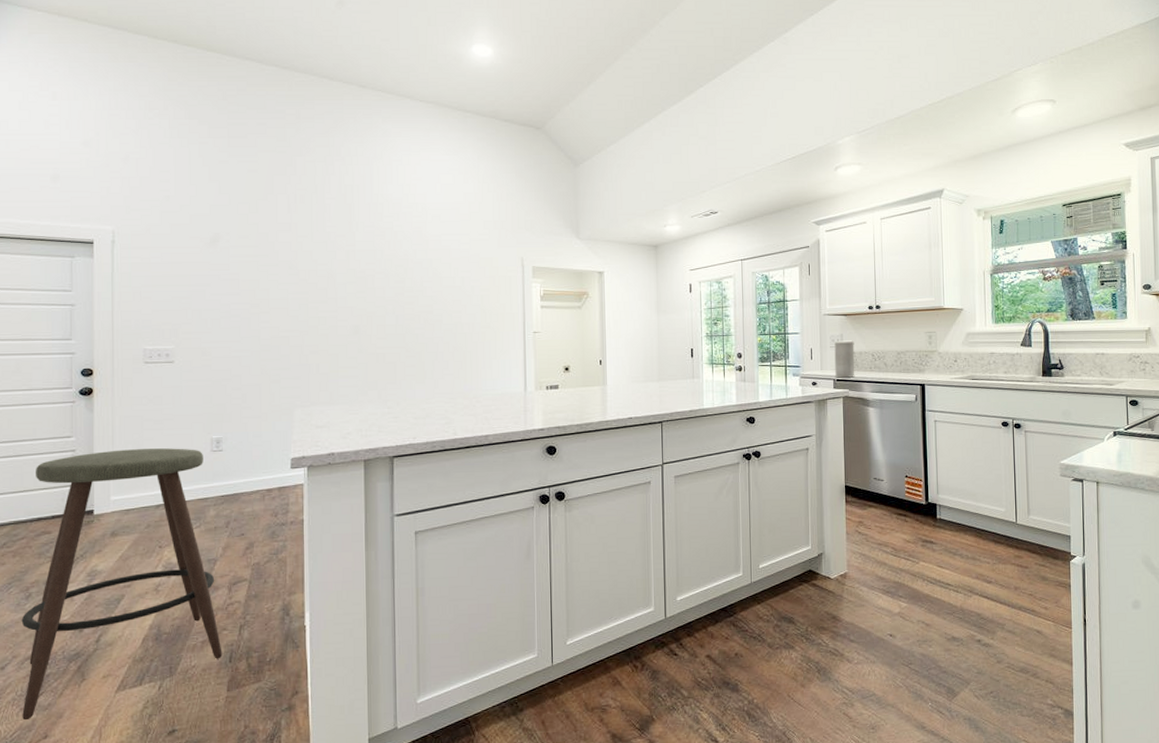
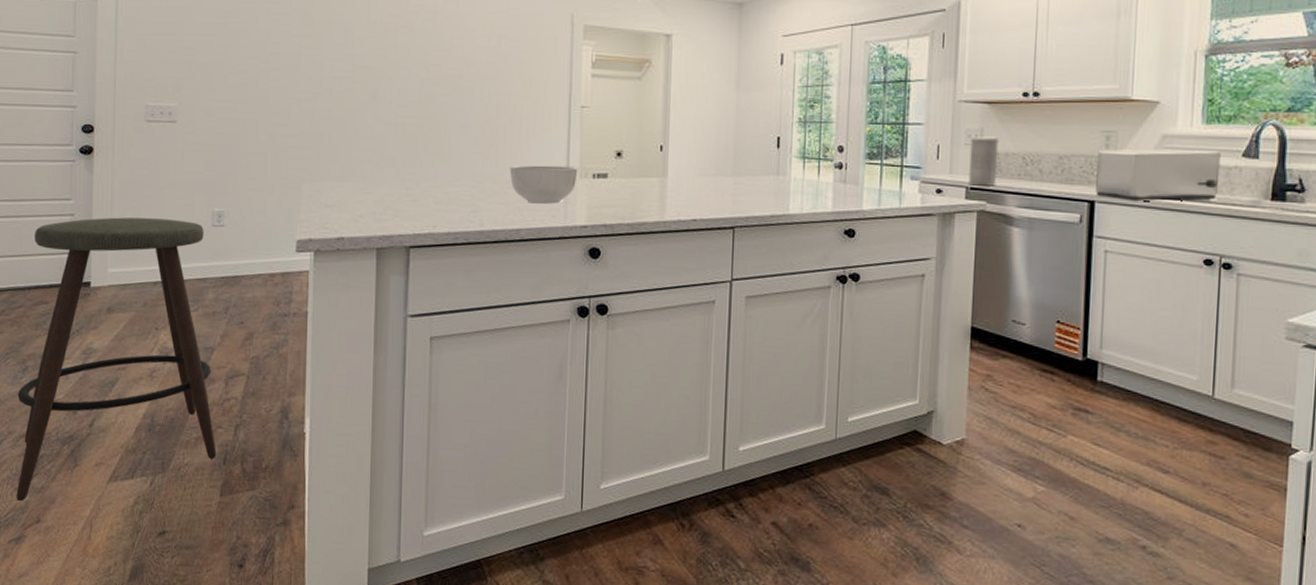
bowl: none [476,381,534,413] -> present [509,165,578,204]
toaster: none [924,343,1007,383] -> present [1096,149,1221,202]

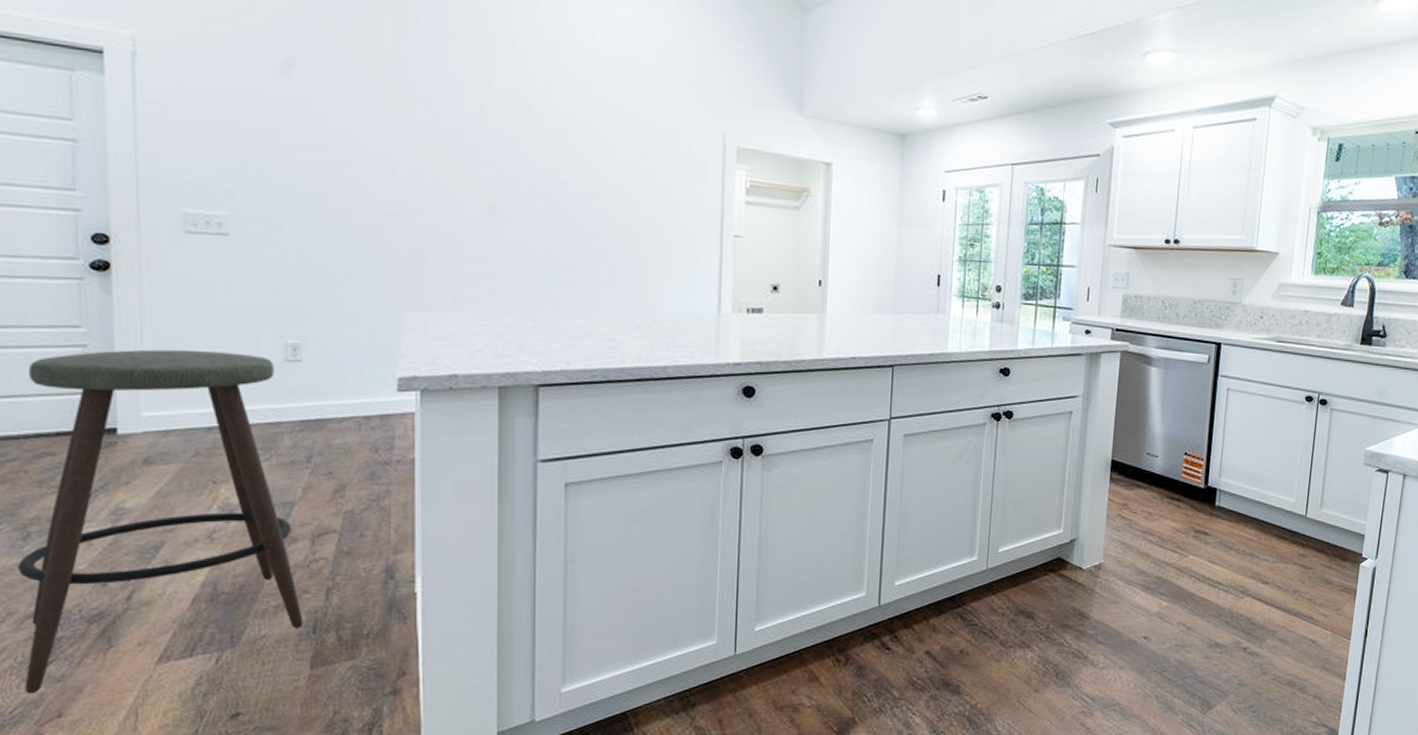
bowl: present [509,165,578,204] -> none [654,297,731,340]
canister: present [969,136,999,186] -> none [1114,280,1143,328]
toaster: present [1096,149,1221,202] -> none [1222,296,1325,344]

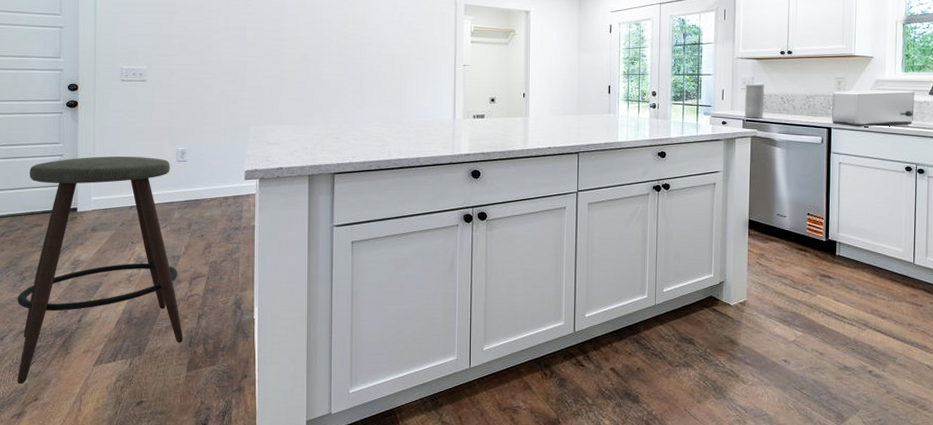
canister: none [1114,280,1143,328] -> present [745,83,765,119]
toaster: none [1222,296,1325,344] -> present [832,90,915,128]

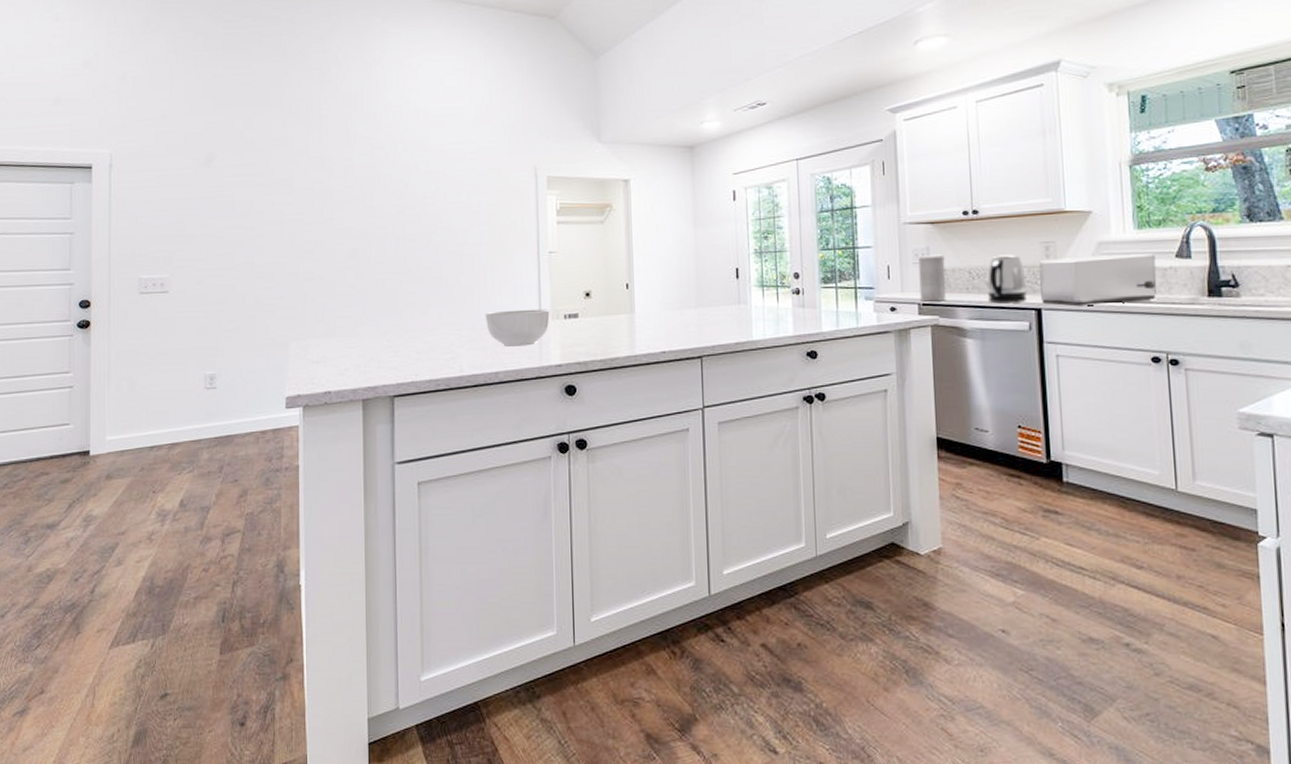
bar stool: present [17,156,183,385] -> none [20,385,215,673]
bowl: none [410,109,462,138] -> present [485,309,550,347]
kettle: none [793,86,822,123] -> present [987,254,1028,304]

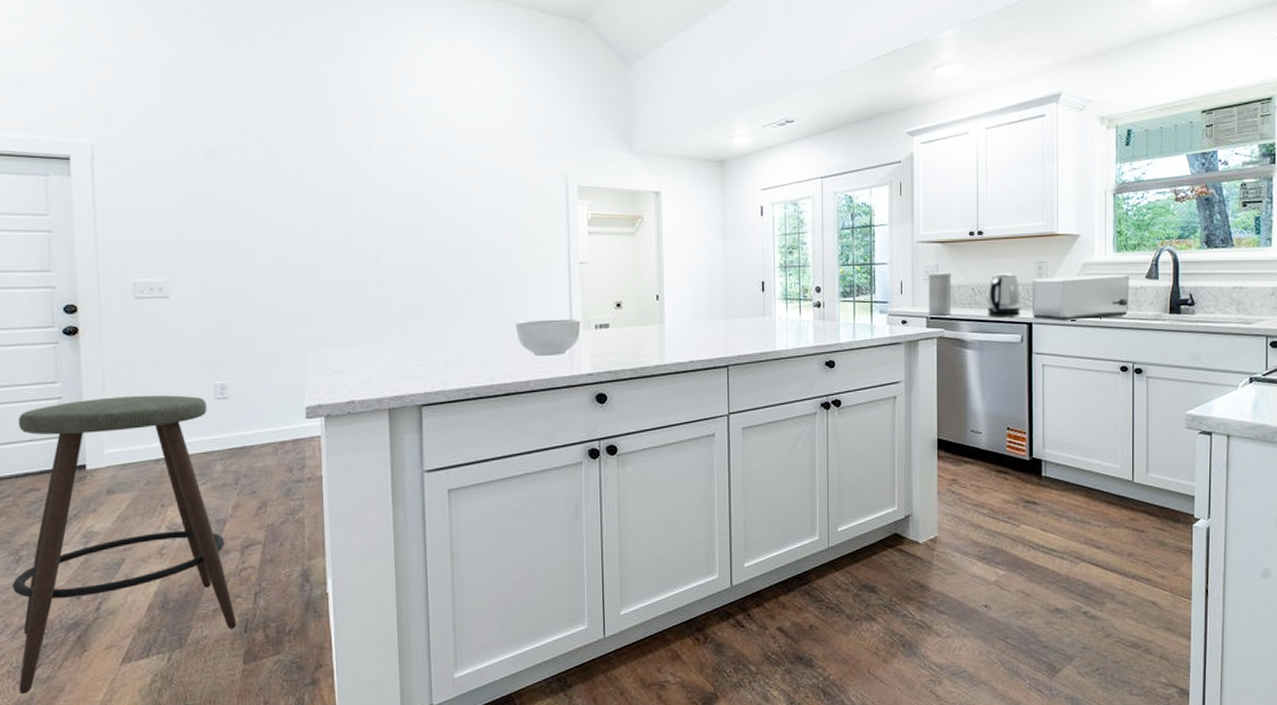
bar stool: none [20,385,215,673] -> present [12,395,237,695]

